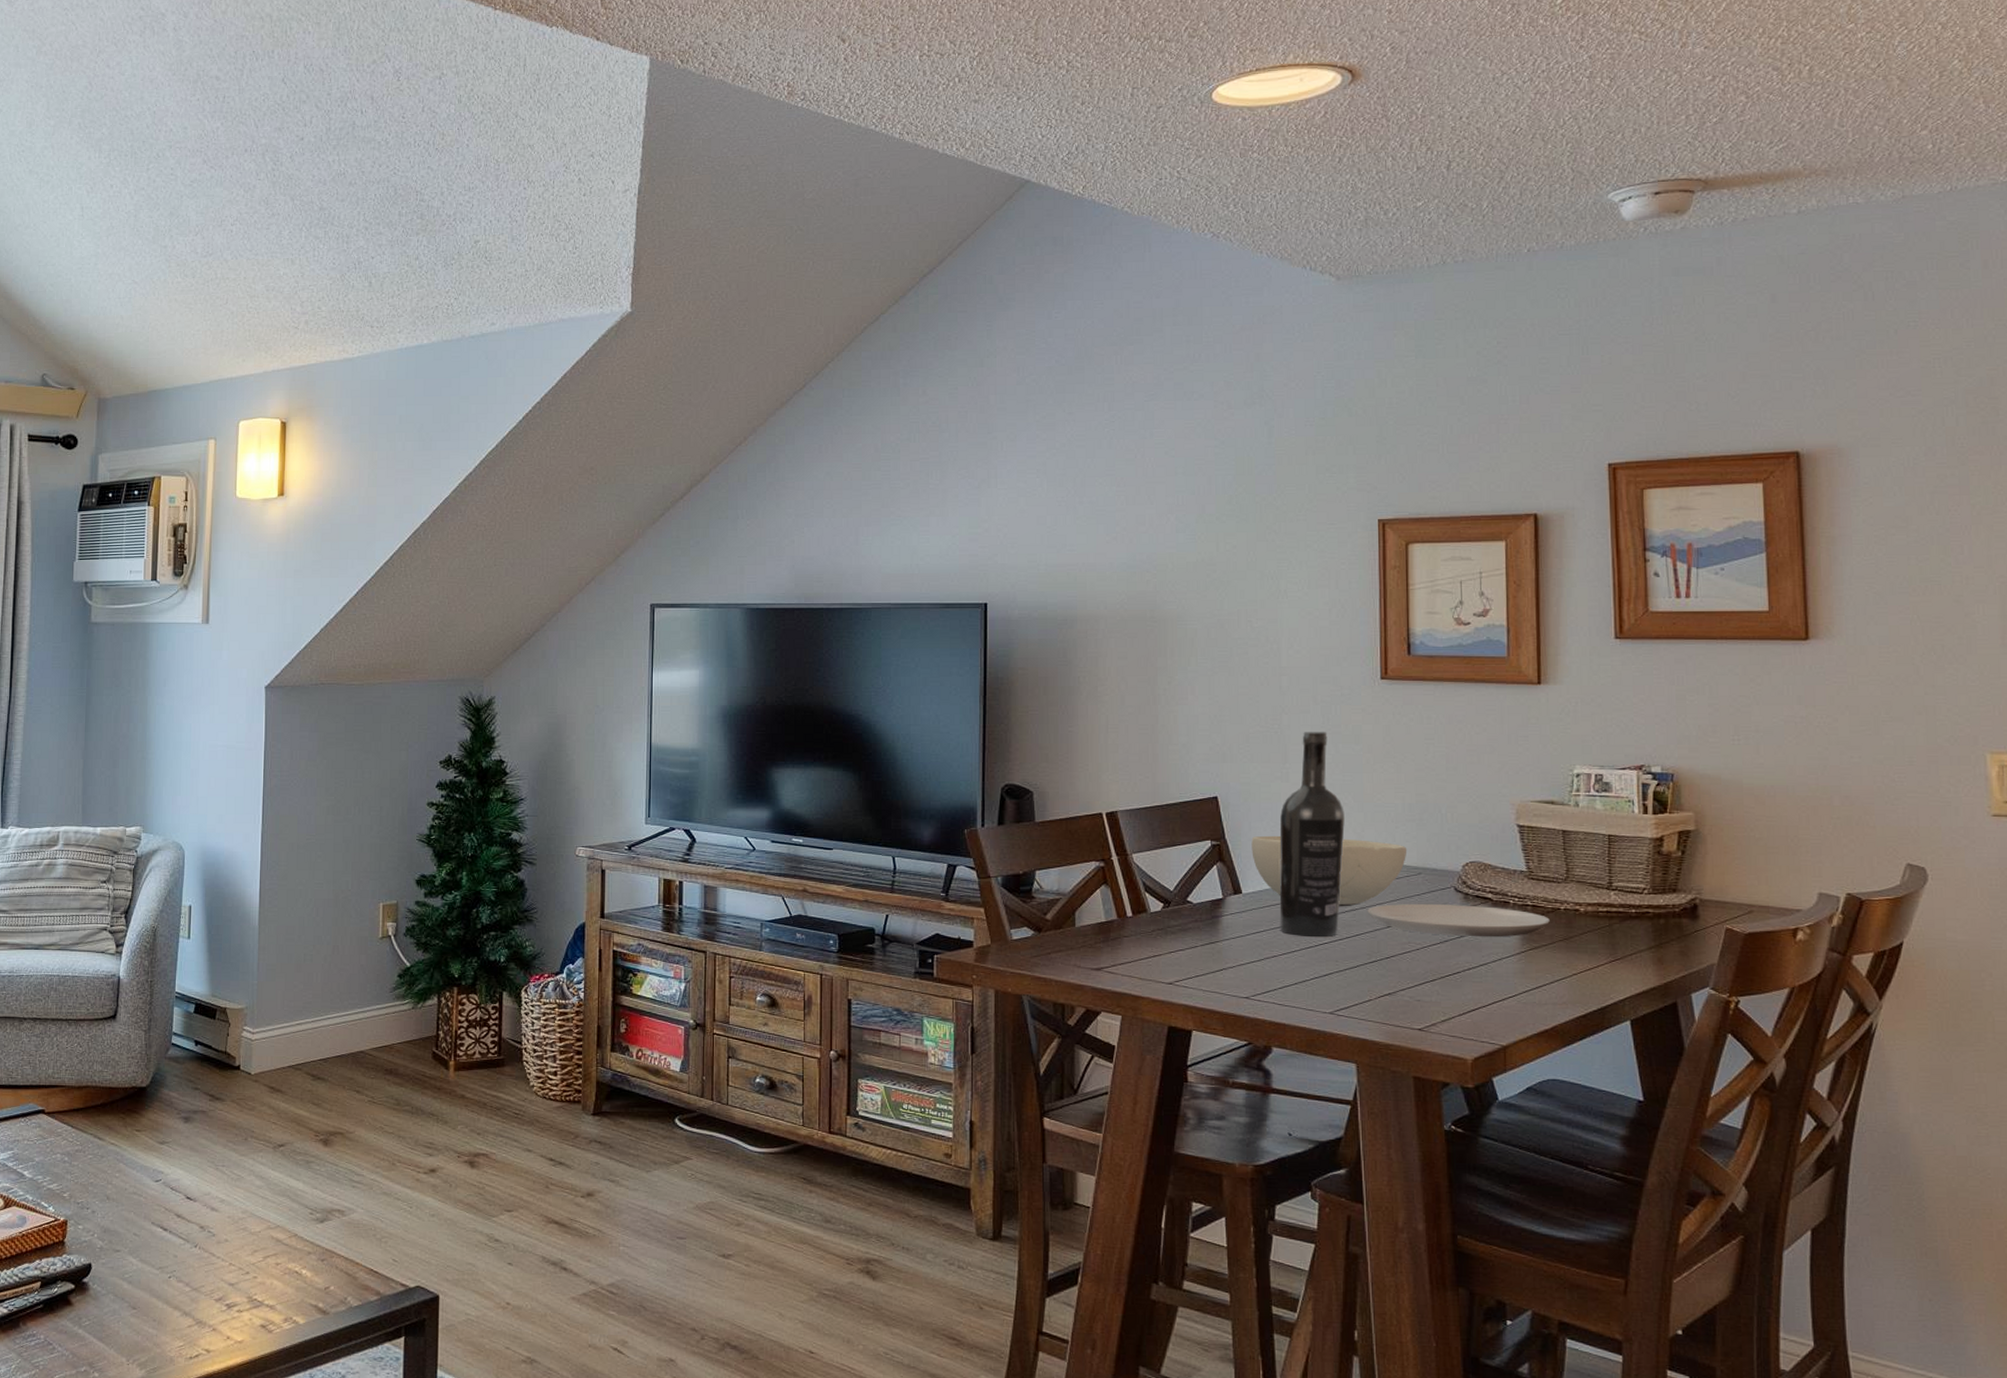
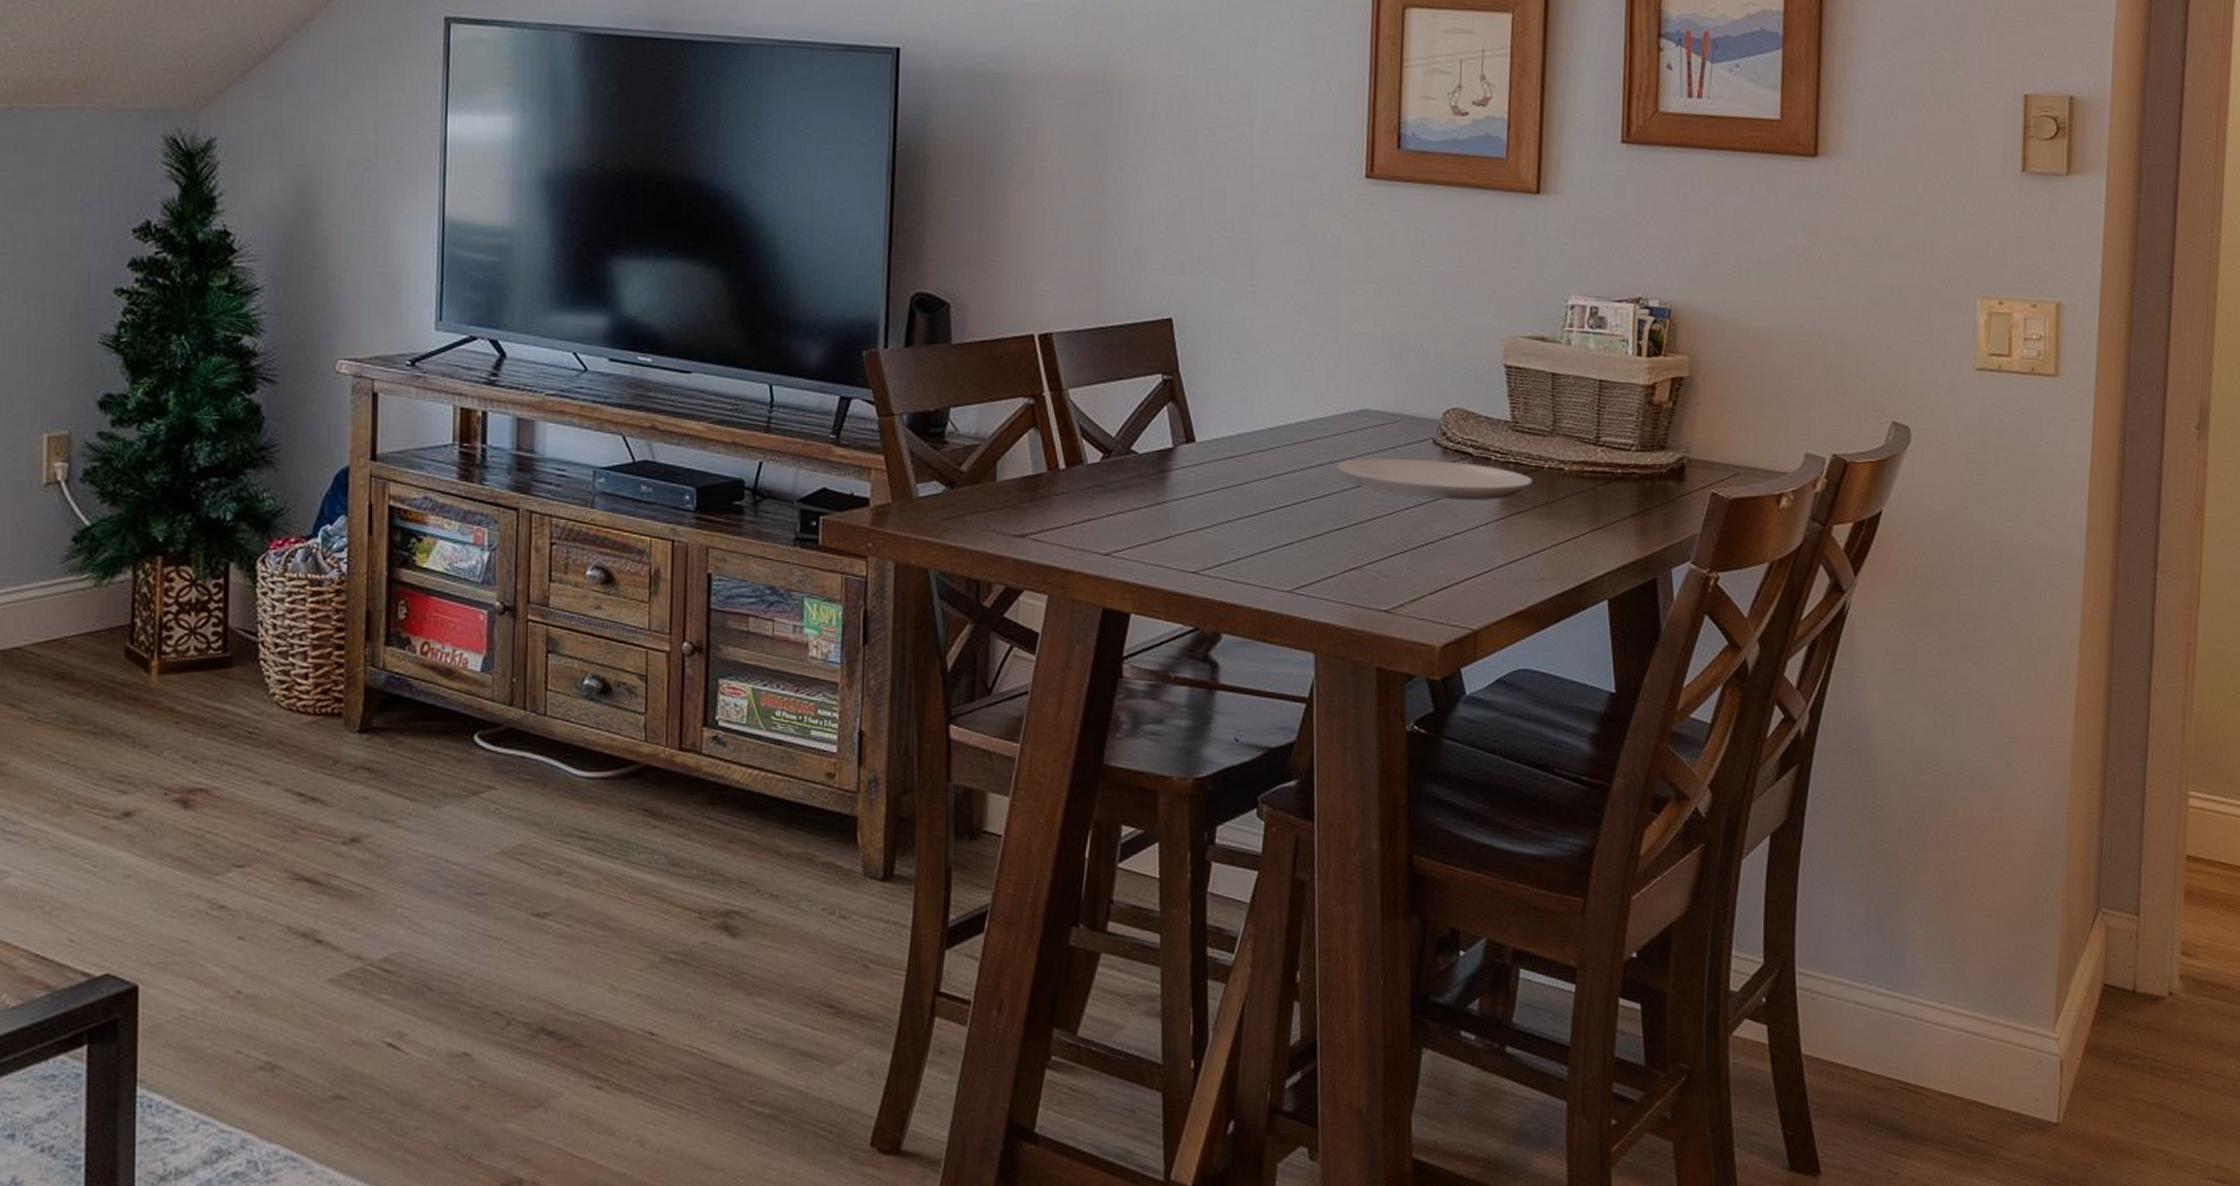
bowl: present [1251,835,1407,907] -> none [1209,369,1384,461]
wine bottle: present [1279,731,1345,938] -> none [1237,239,1317,499]

